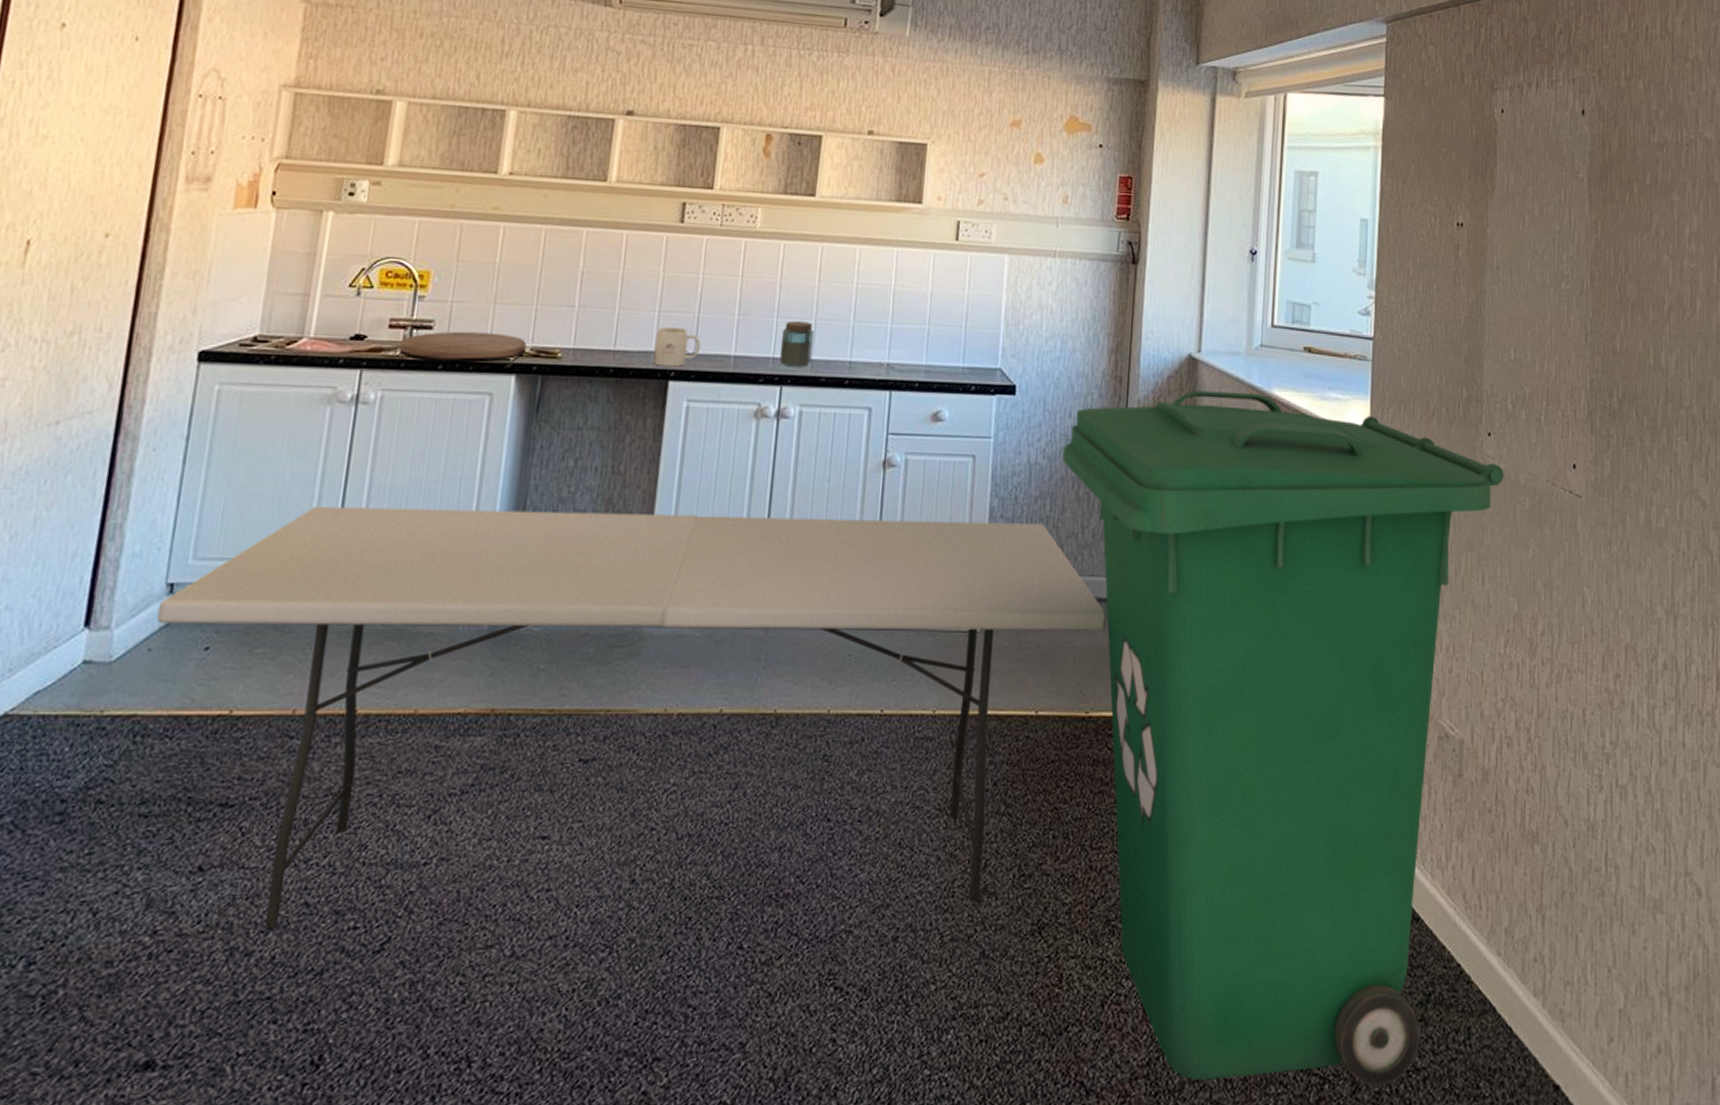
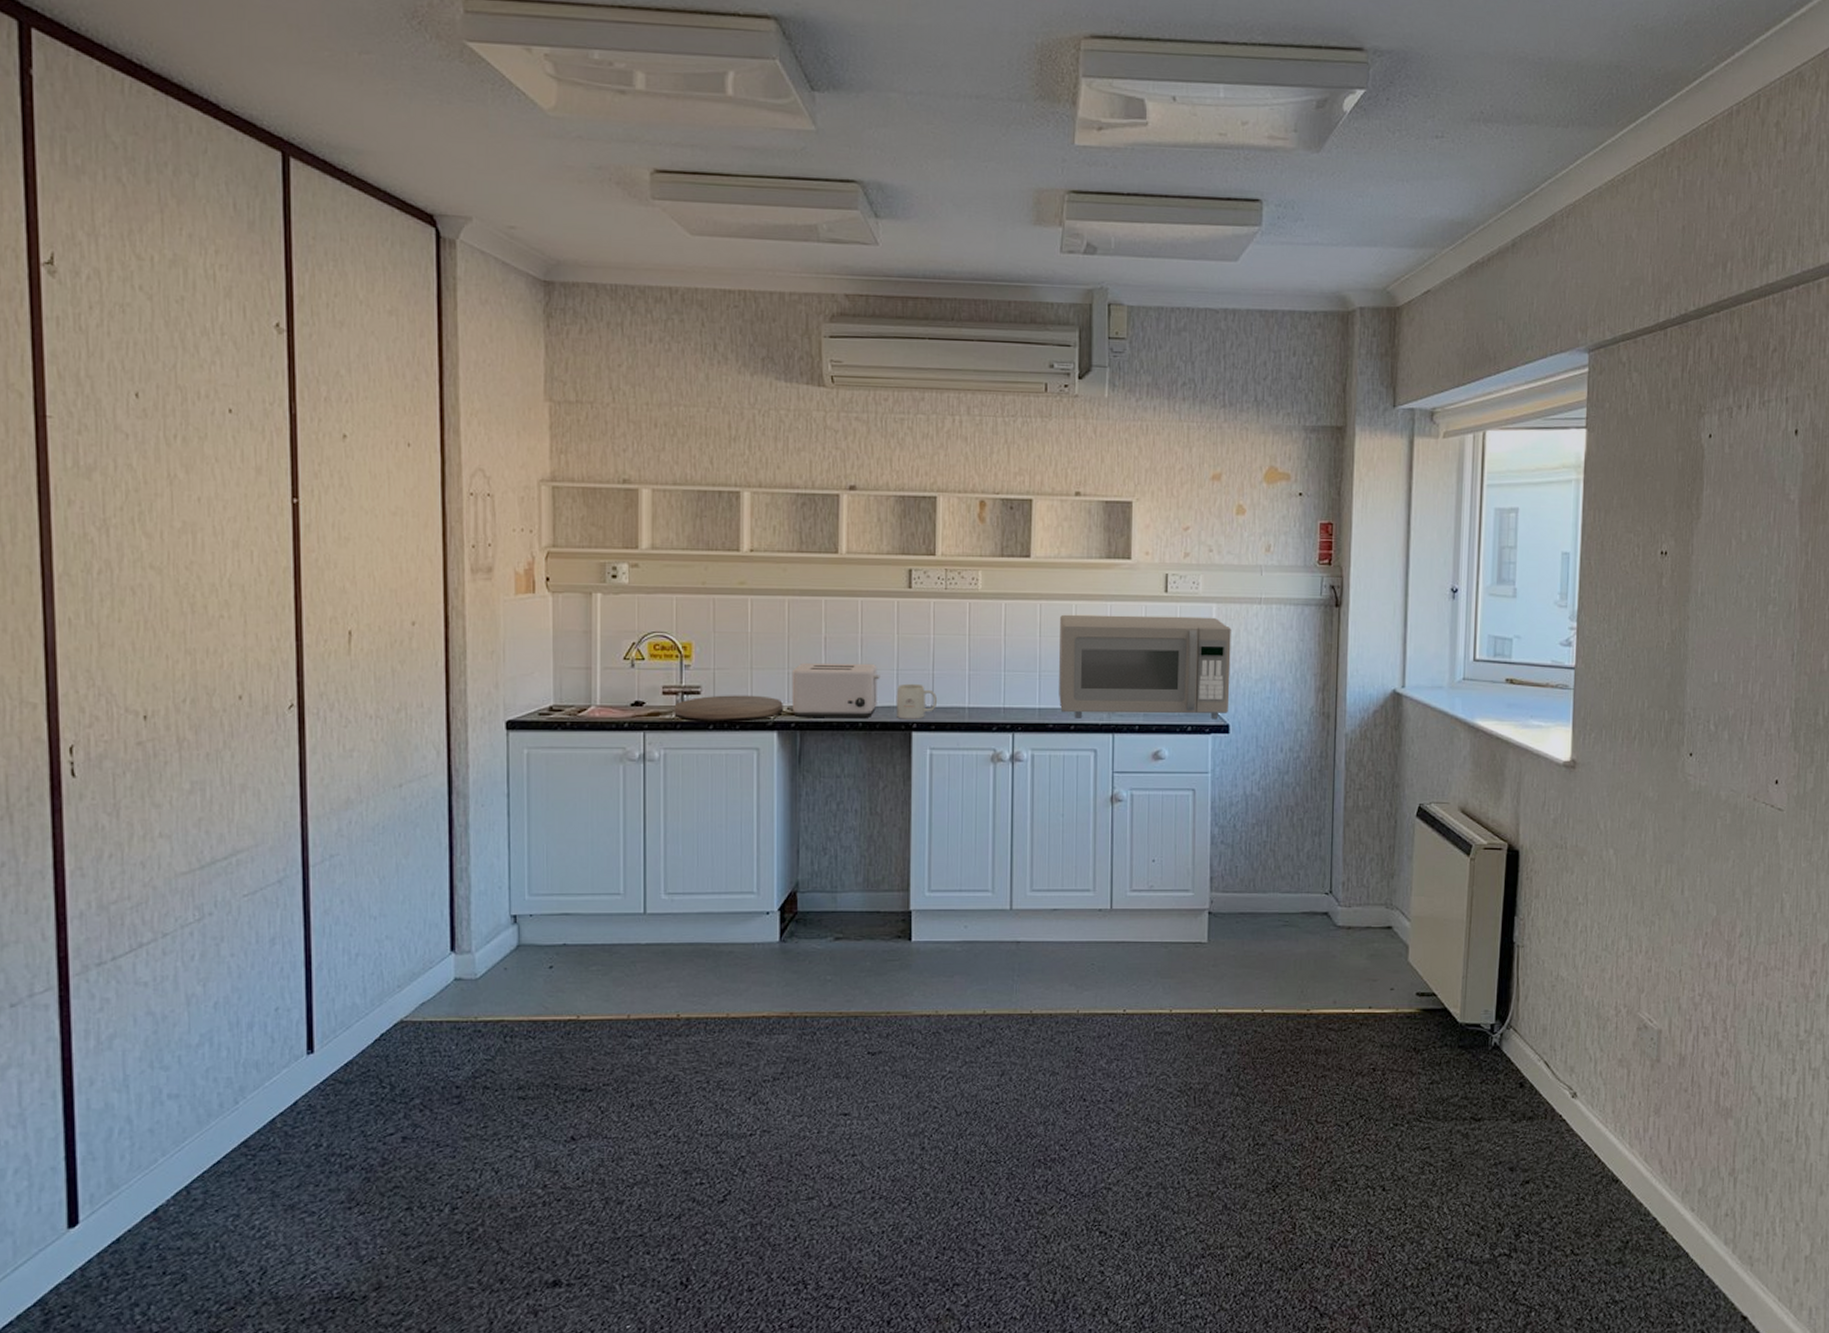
folding table: present [157,505,1107,928] -> none [508,848,1324,1183]
toaster: none [535,298,640,364] -> present [792,662,880,719]
peanut butter: present [780,321,815,367] -> none [1010,674,1040,715]
microwave: none [834,260,1023,380] -> present [1059,614,1231,720]
recycling bin: present [1063,390,1504,1087] -> none [1276,723,1705,1315]

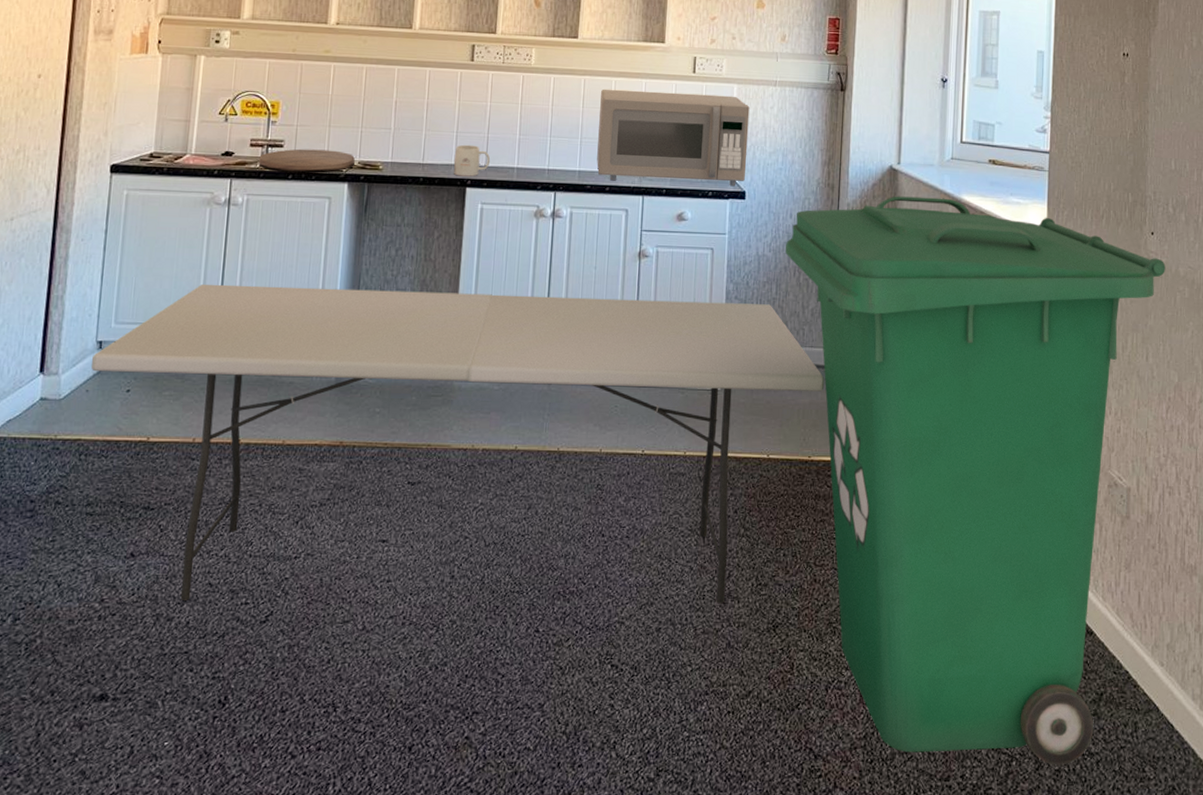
folding table: none [508,848,1324,1183] -> present [91,283,825,604]
toaster: present [792,662,880,719] -> none [362,123,442,174]
recycling bin: none [1276,723,1705,1315] -> present [785,196,1166,766]

